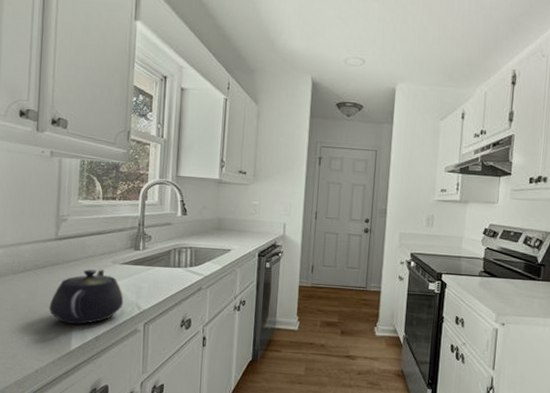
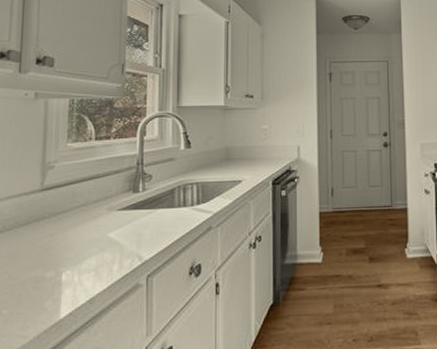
teapot: present [49,269,124,324] -> none [33,219,122,287]

